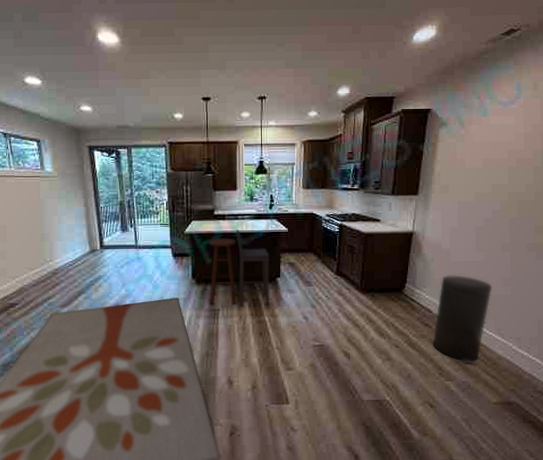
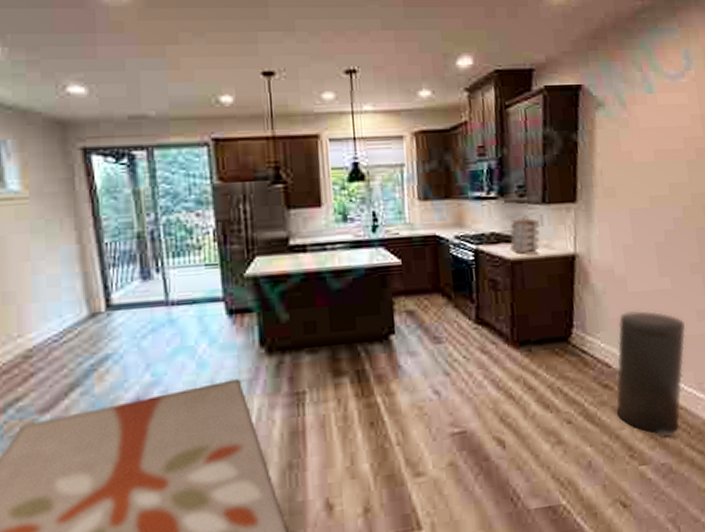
bar stool: present [208,238,237,305] -> none [282,279,332,385]
bar stool: present [236,229,270,306] -> none [324,265,383,384]
spice rack: none [366,202,389,230] -> present [510,214,540,255]

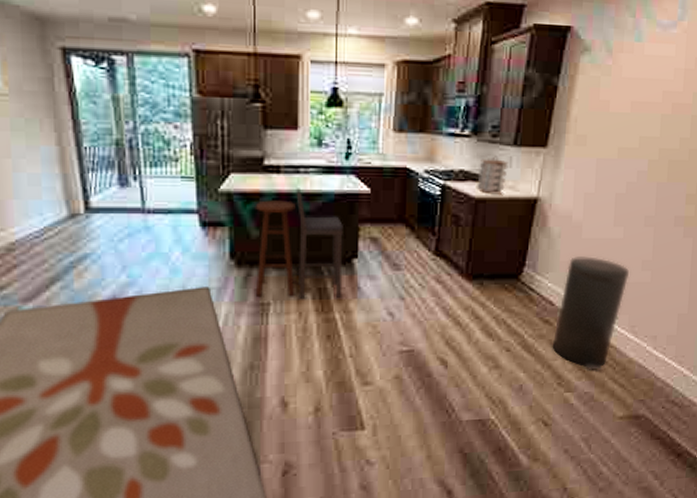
bar stool: none [282,279,332,385] -> present [255,200,296,297]
bar stool: none [324,265,383,384] -> present [296,188,343,299]

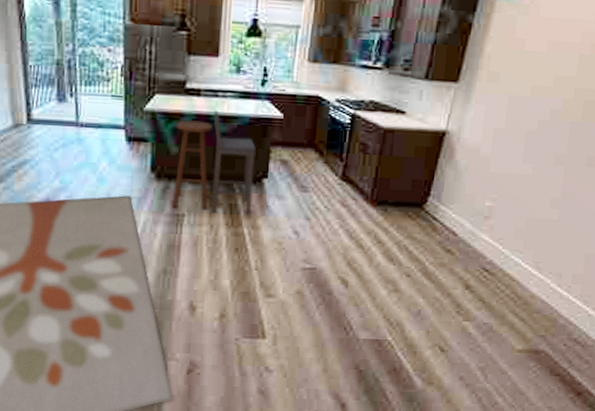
spice rack: present [477,154,508,195] -> none [386,87,419,126]
pedal bin: present [552,256,630,371] -> none [452,190,537,303]

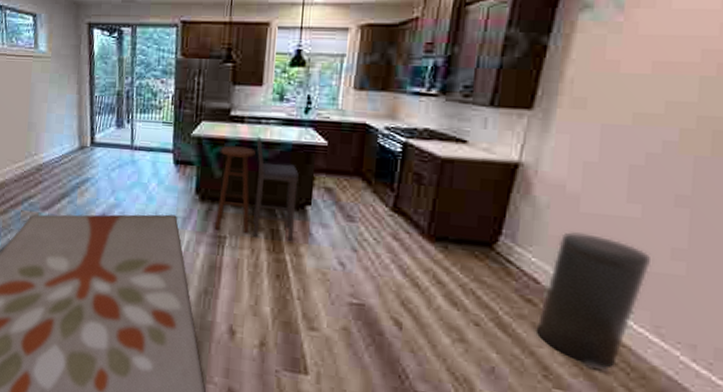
pedal bin: none [452,190,537,303] -> present [535,232,652,373]

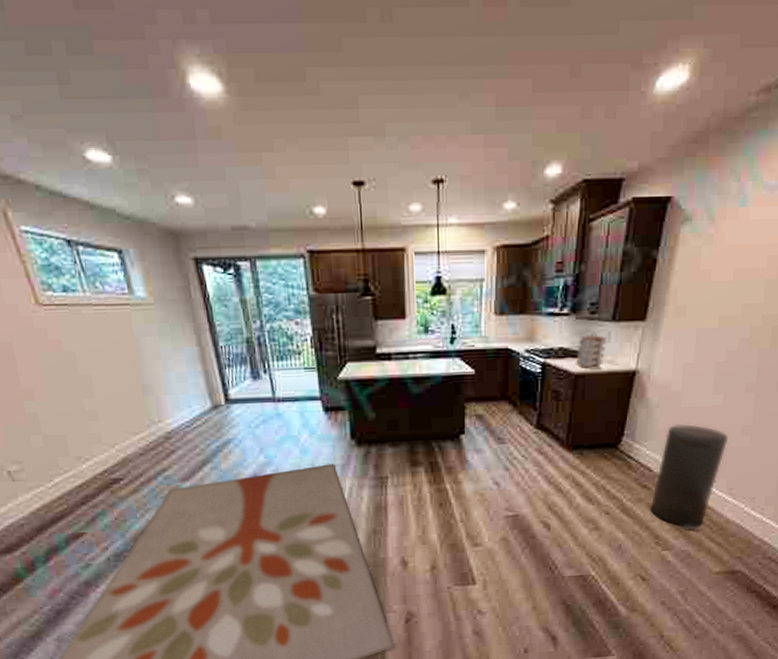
bar stool: present [214,146,256,234] -> none [370,384,410,471]
bar stool: present [252,136,299,241] -> none [406,372,452,472]
spice rack: none [443,115,483,156] -> present [576,331,607,370]

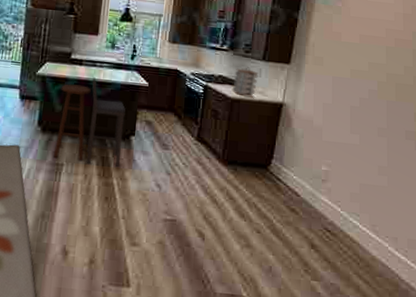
bar stool: none [370,384,410,471] -> present [53,84,91,161]
bar stool: none [406,372,452,472] -> present [86,77,126,167]
pedal bin: present [650,424,729,531] -> none [298,155,368,264]

